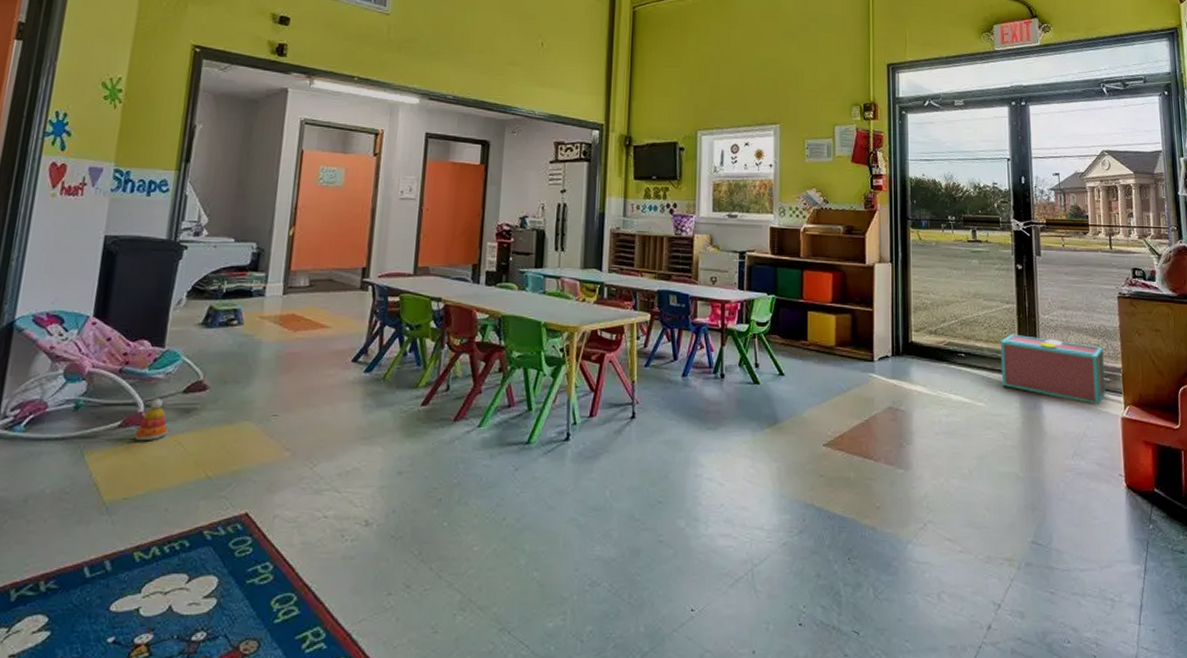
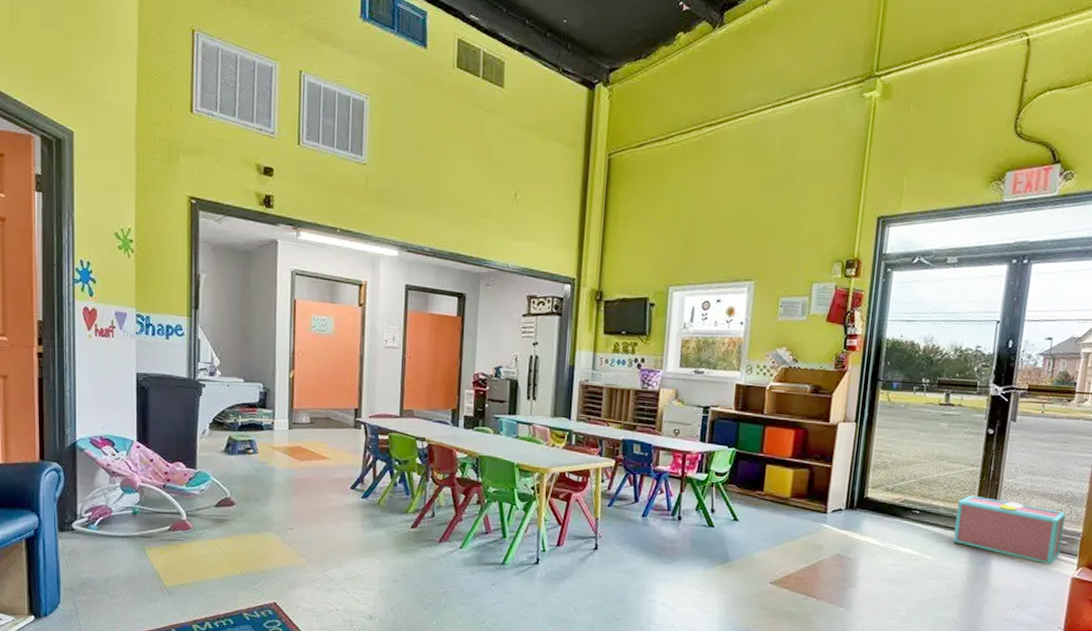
stacking toy: present [133,398,168,441] -> none [180,510,207,543]

